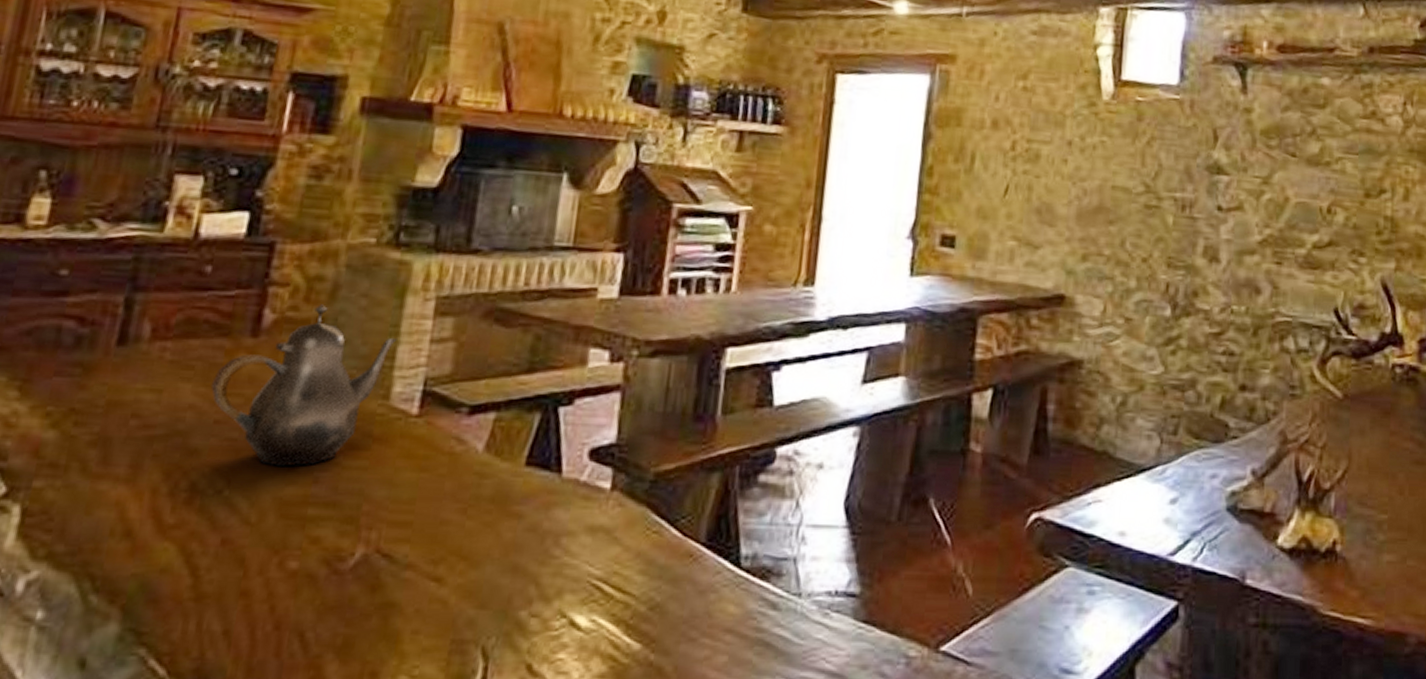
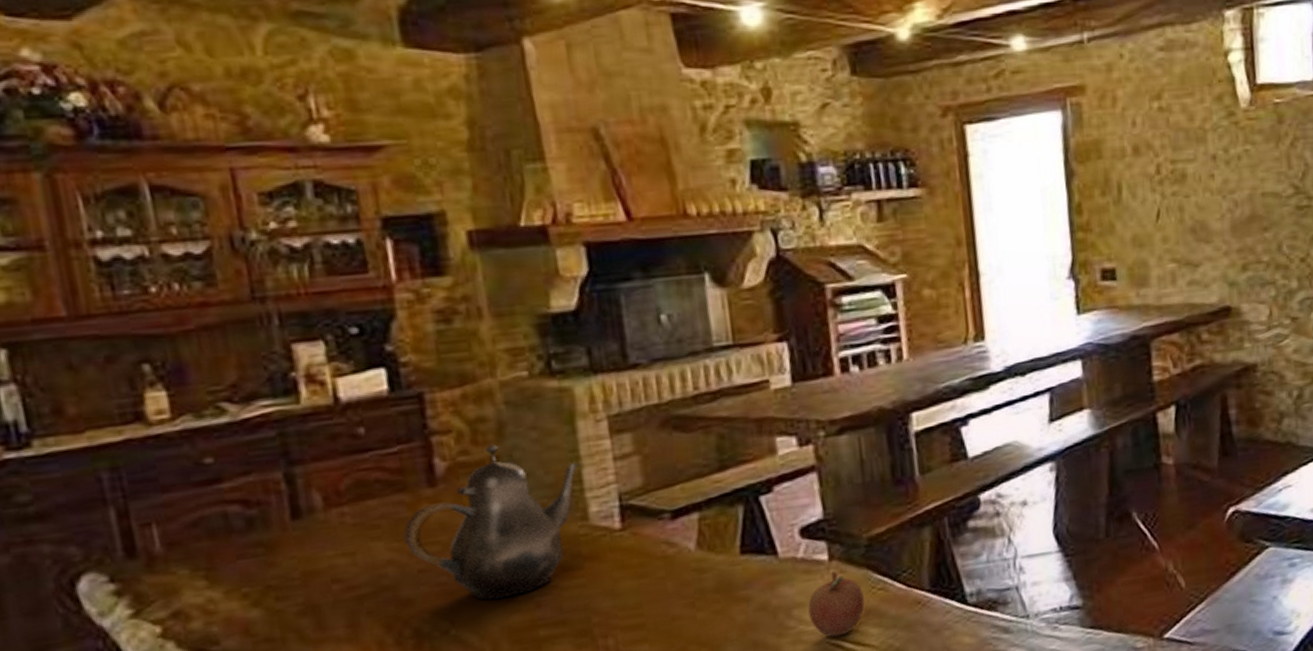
fruit: none [576,502,637,577] -> present [808,571,865,638]

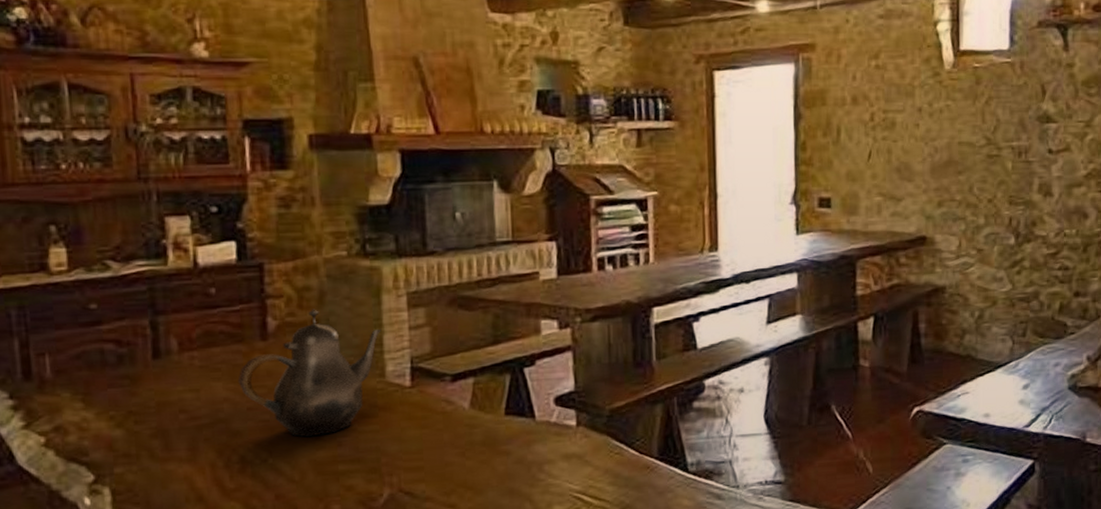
fruit: present [808,571,865,638] -> none [557,435,603,491]

